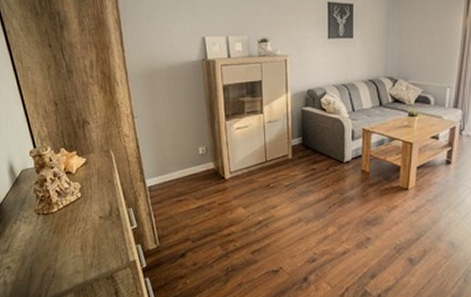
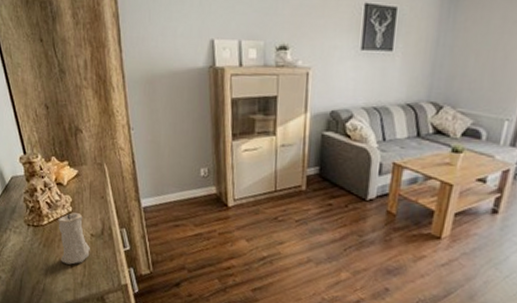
candle: none [67,198,99,248] -> present [58,212,90,265]

